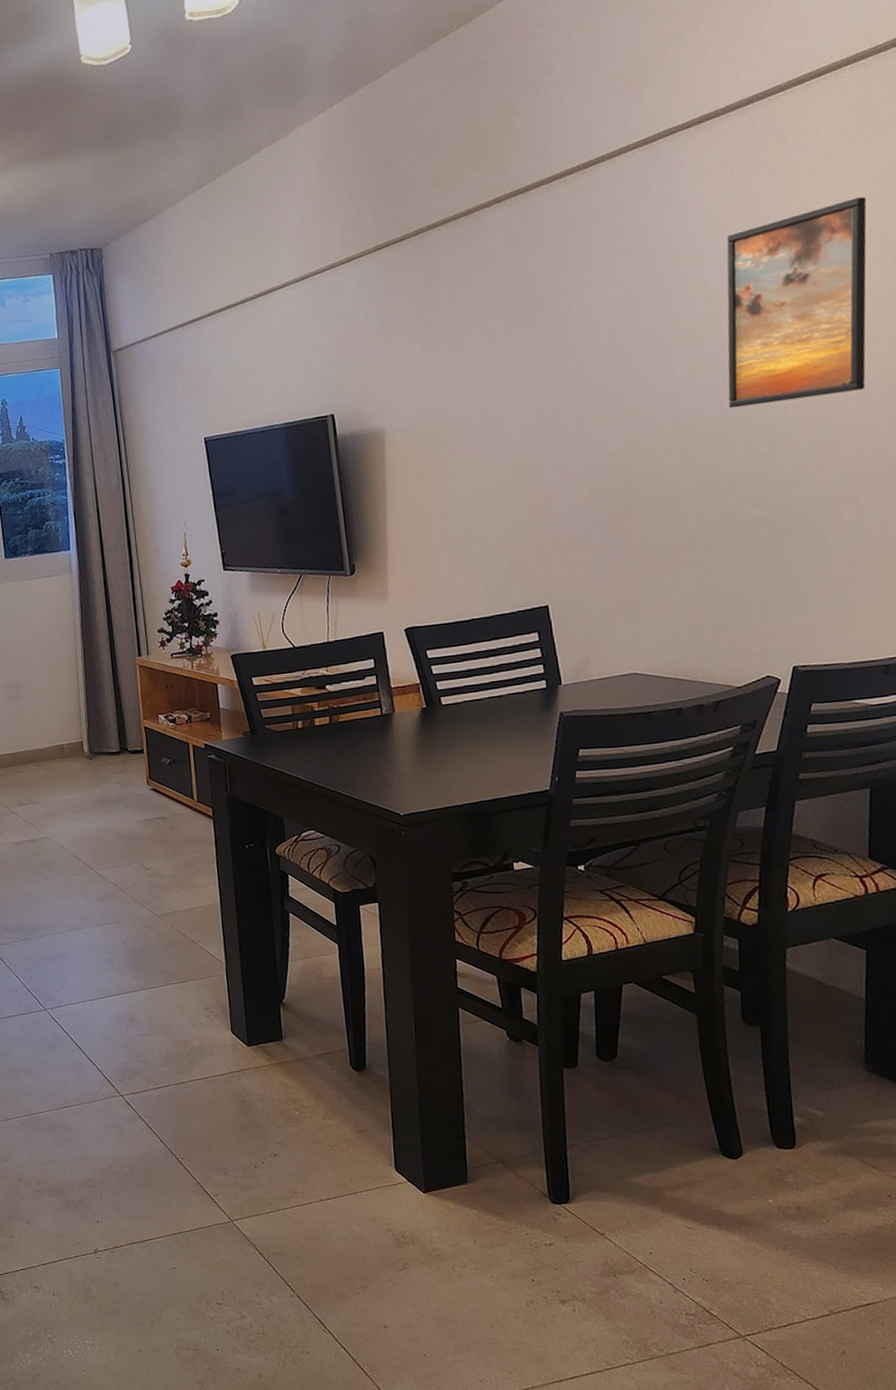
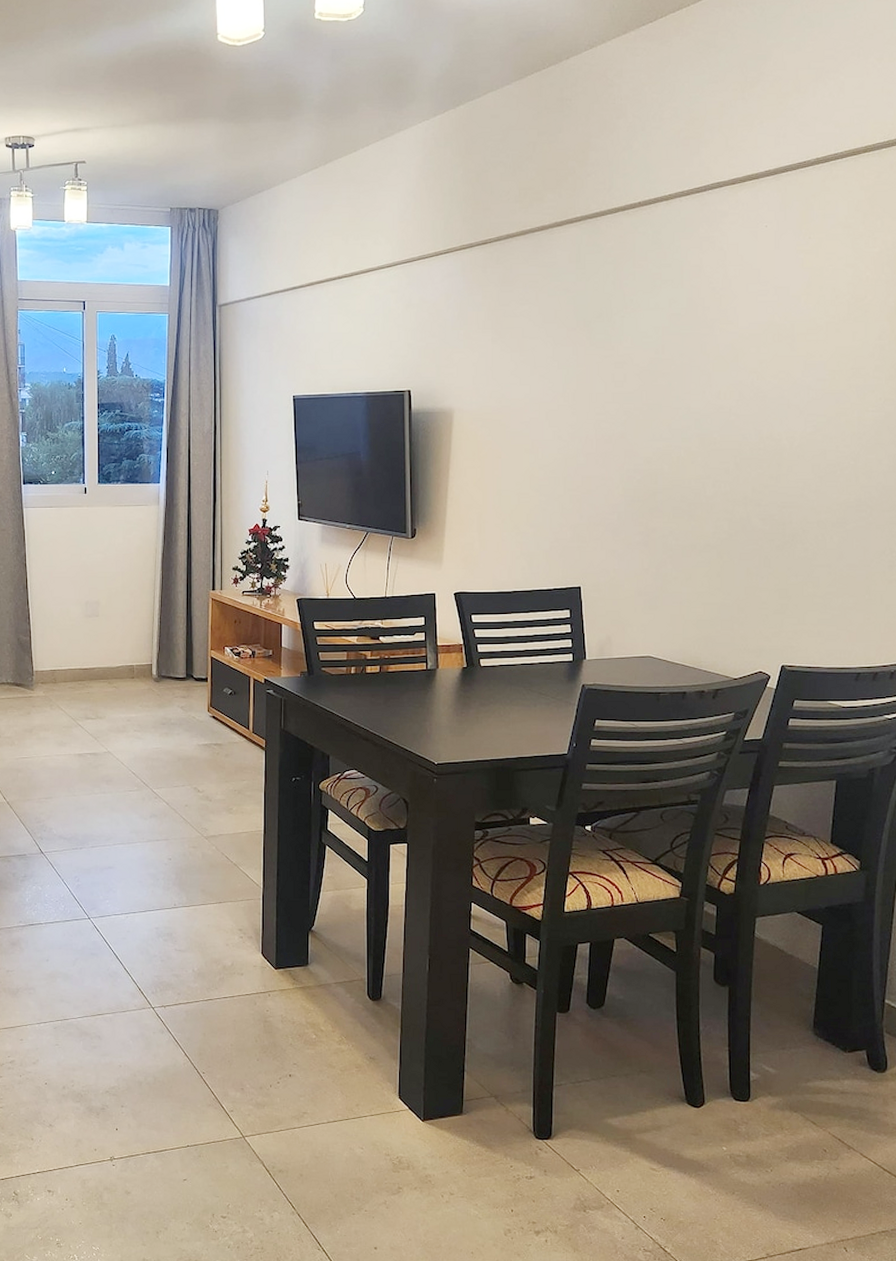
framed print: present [726,196,867,409] -> none [747,266,872,432]

